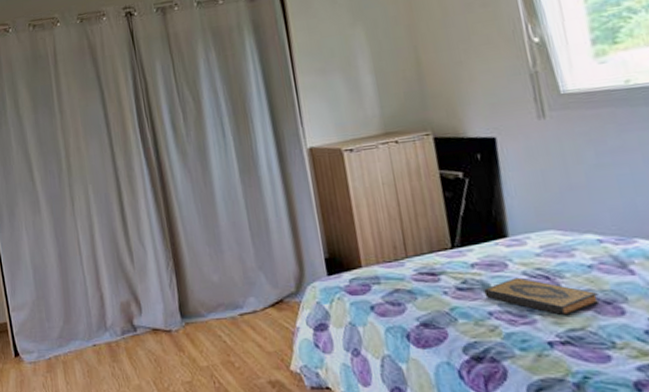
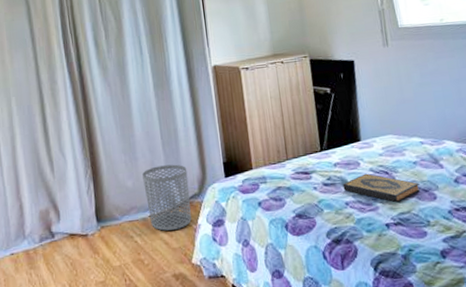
waste bin: none [229,258,288,332] -> present [142,164,192,231]

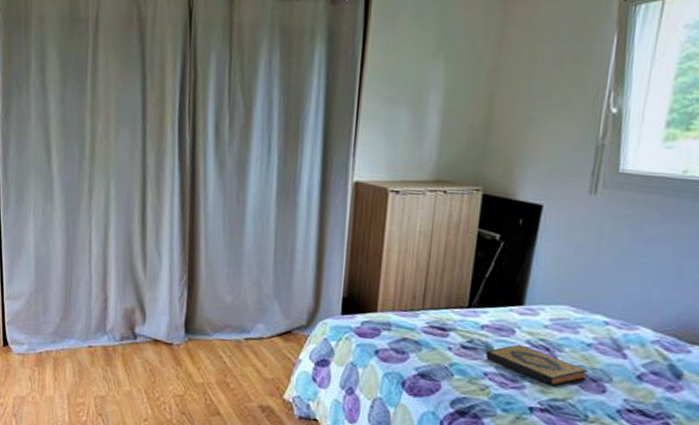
waste bin: present [142,164,192,231] -> none [244,286,298,360]

